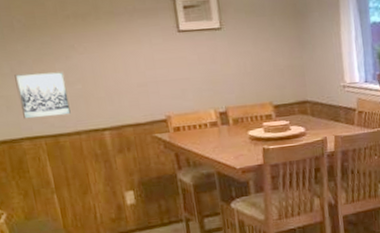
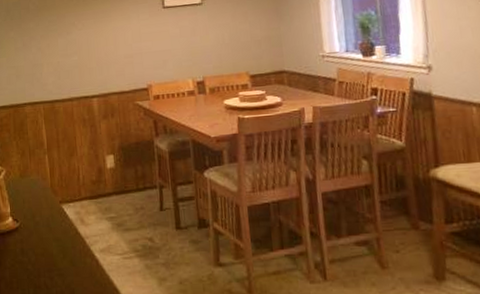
wall art: present [14,70,72,119] -> none [25,44,68,87]

